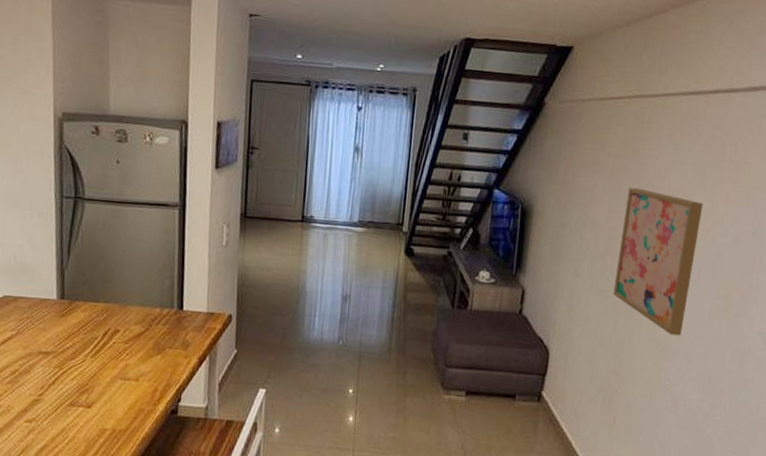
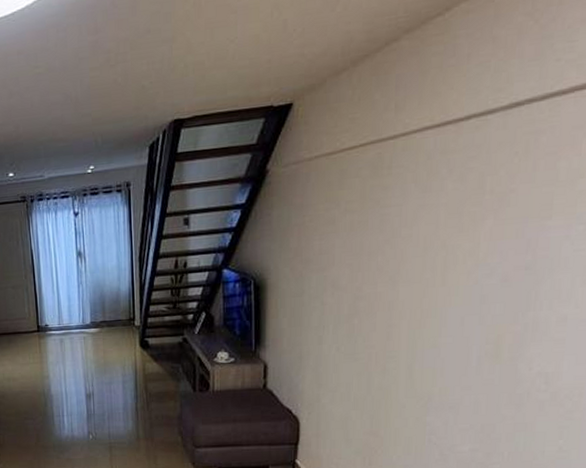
wall art: present [613,187,703,336] -> none [363,241,462,389]

